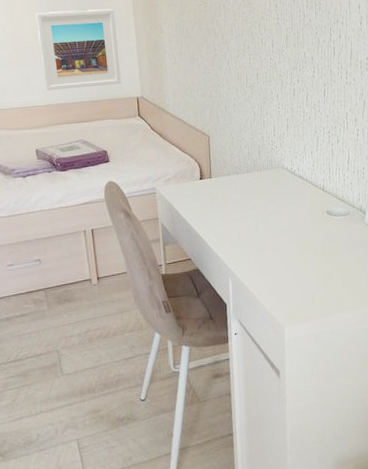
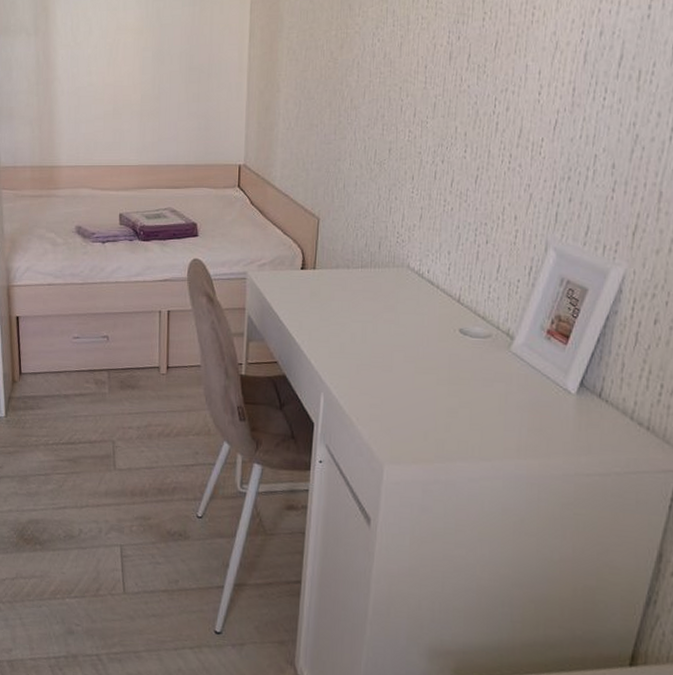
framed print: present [35,8,121,91] -> none [139,61,226,150]

